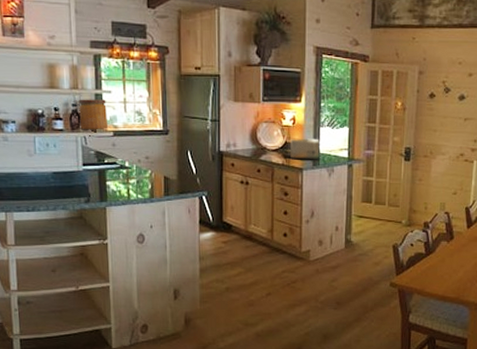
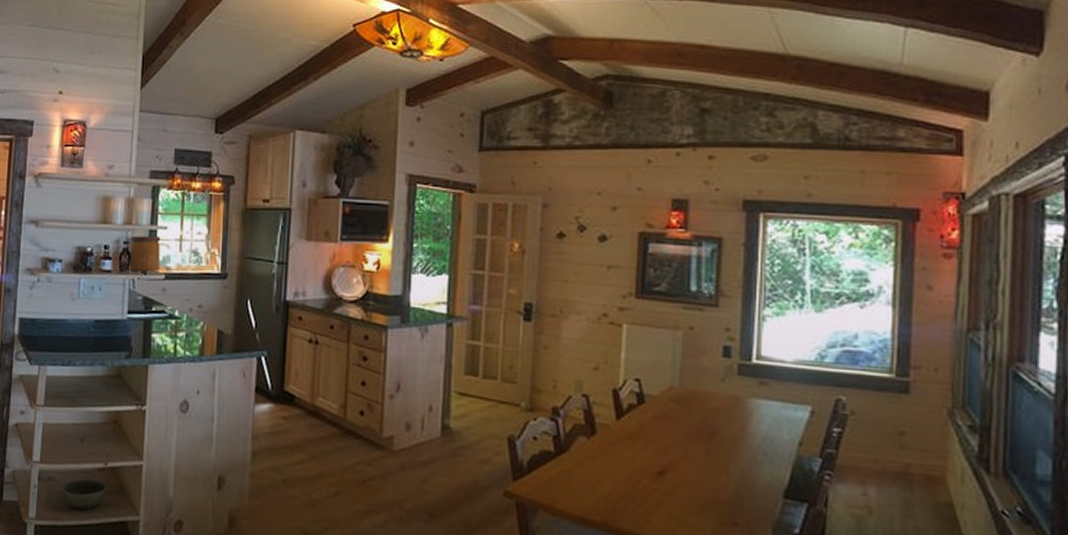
bowl: none [41,301,81,324] -> present [62,479,107,511]
toaster: present [289,138,321,161] -> none [371,287,412,317]

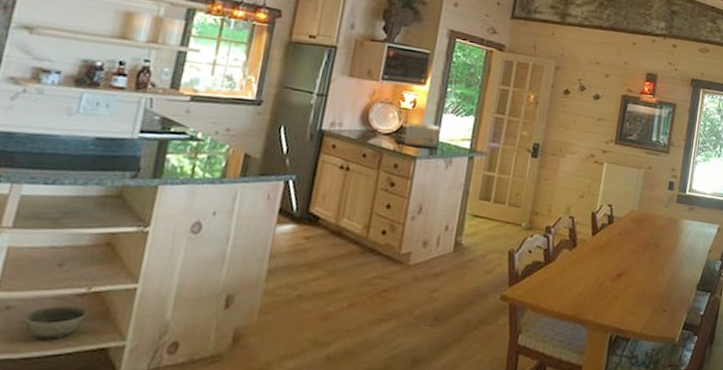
jar: present [129,236,161,272] -> none [149,54,191,93]
toaster: none [371,287,412,317] -> present [403,122,441,150]

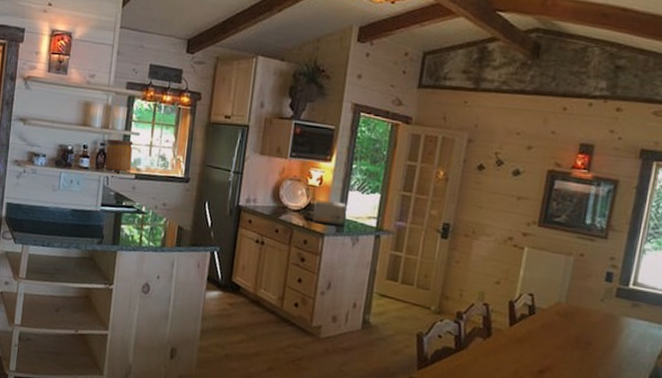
bowl: present [25,306,88,340] -> none [39,342,77,368]
jar: none [149,54,191,93] -> present [105,138,133,172]

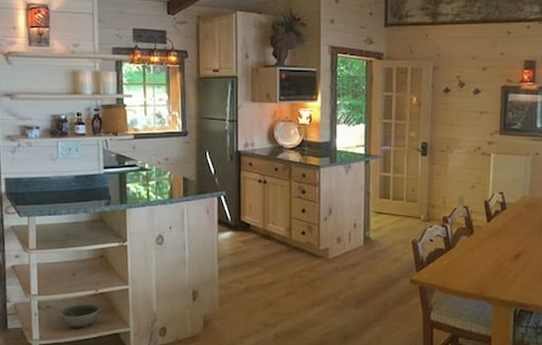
bowl: none [39,342,77,368] -> present [61,304,100,329]
toaster: present [311,199,348,227] -> none [306,136,337,159]

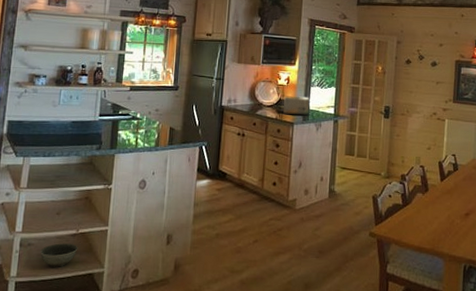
jar: present [100,103,128,134] -> none [102,58,128,85]
toaster: none [306,136,337,159] -> present [282,96,311,117]

